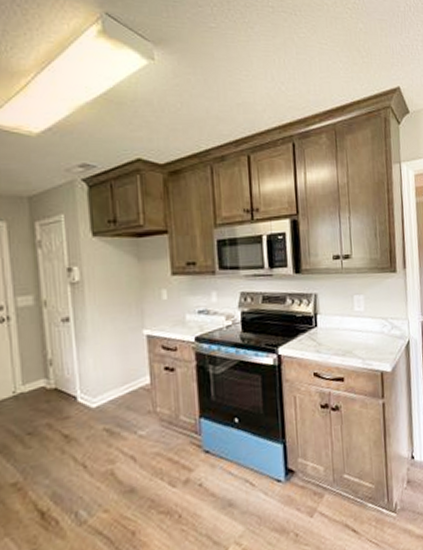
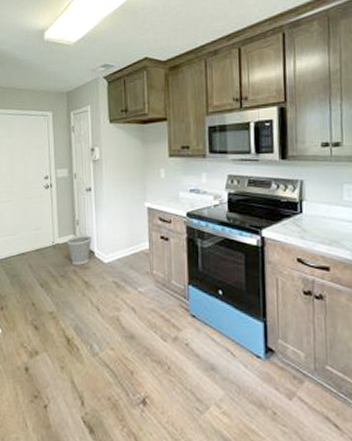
wastebasket: none [36,376,73,417] -> present [67,235,92,265]

